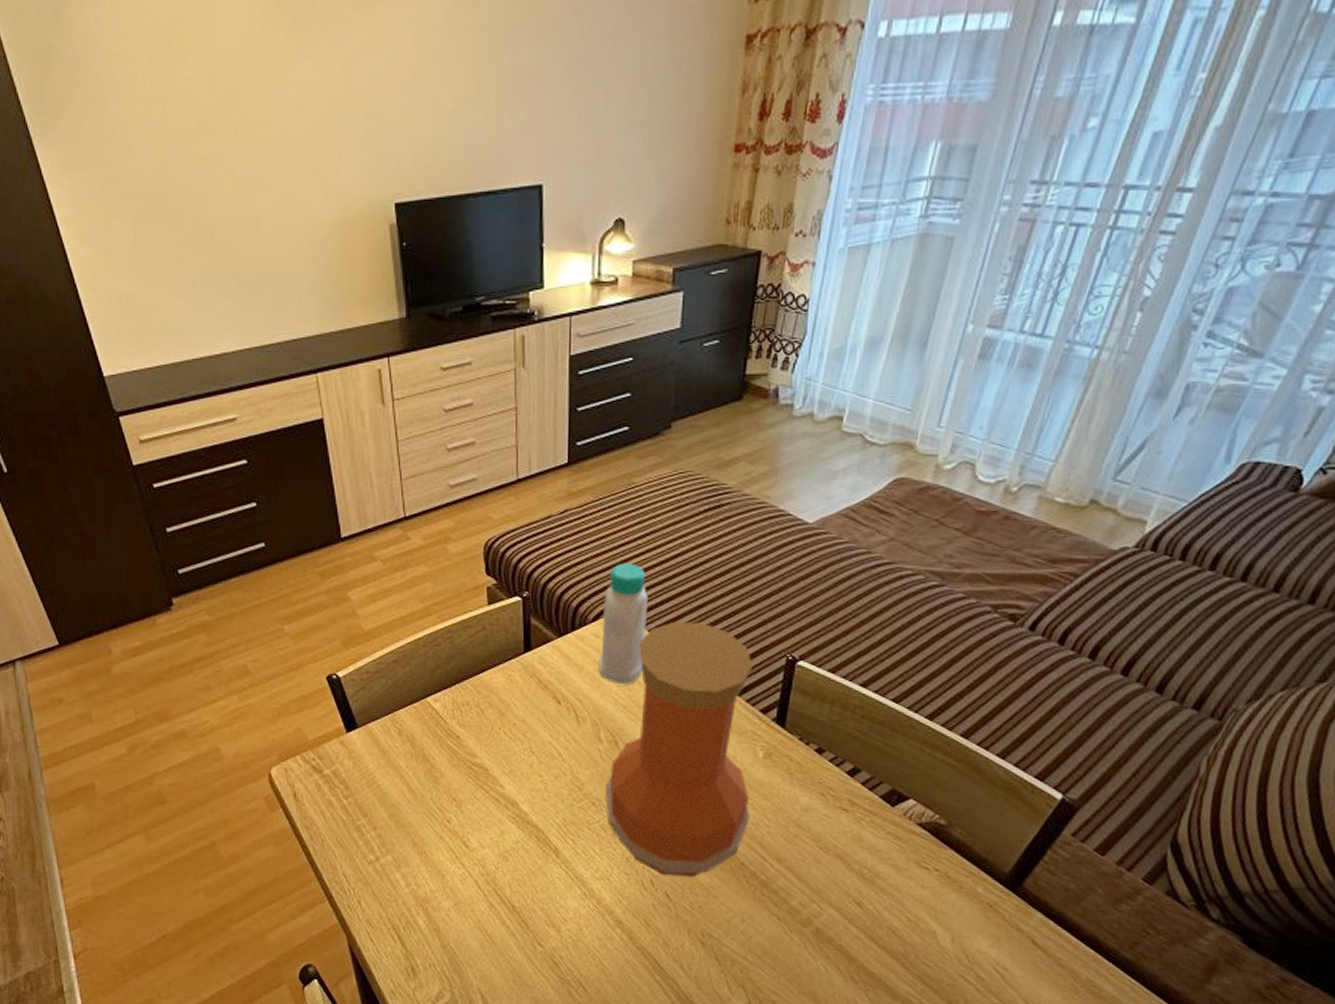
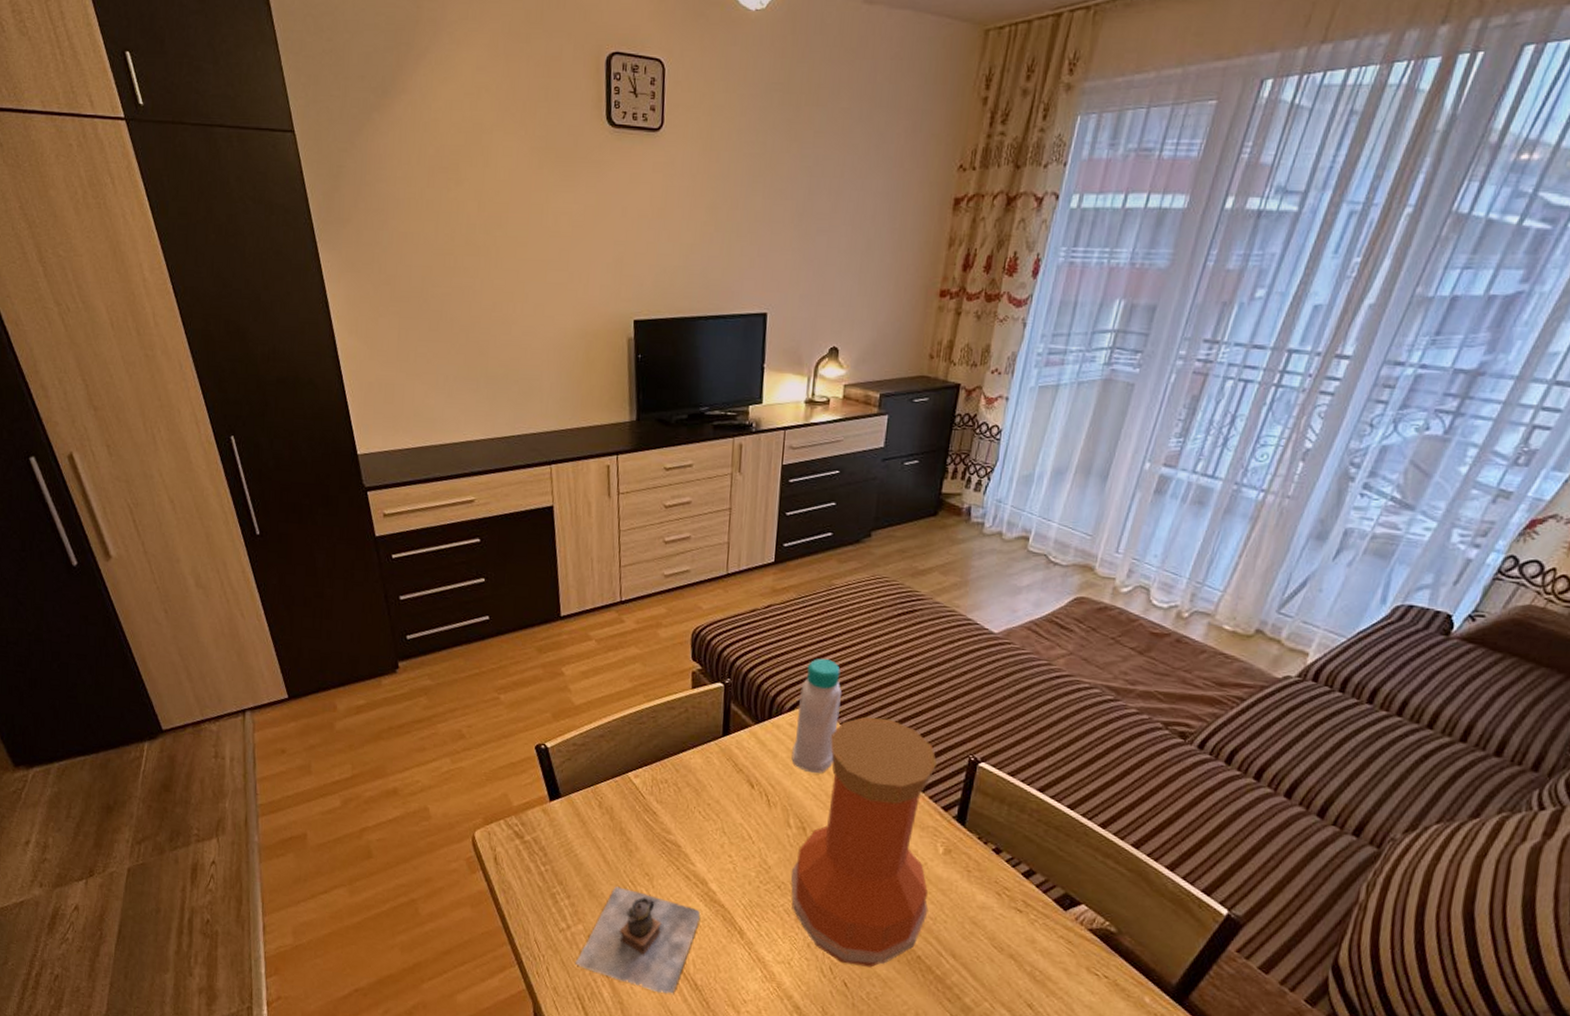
teapot: none [387,814,513,918] -> present [575,886,700,994]

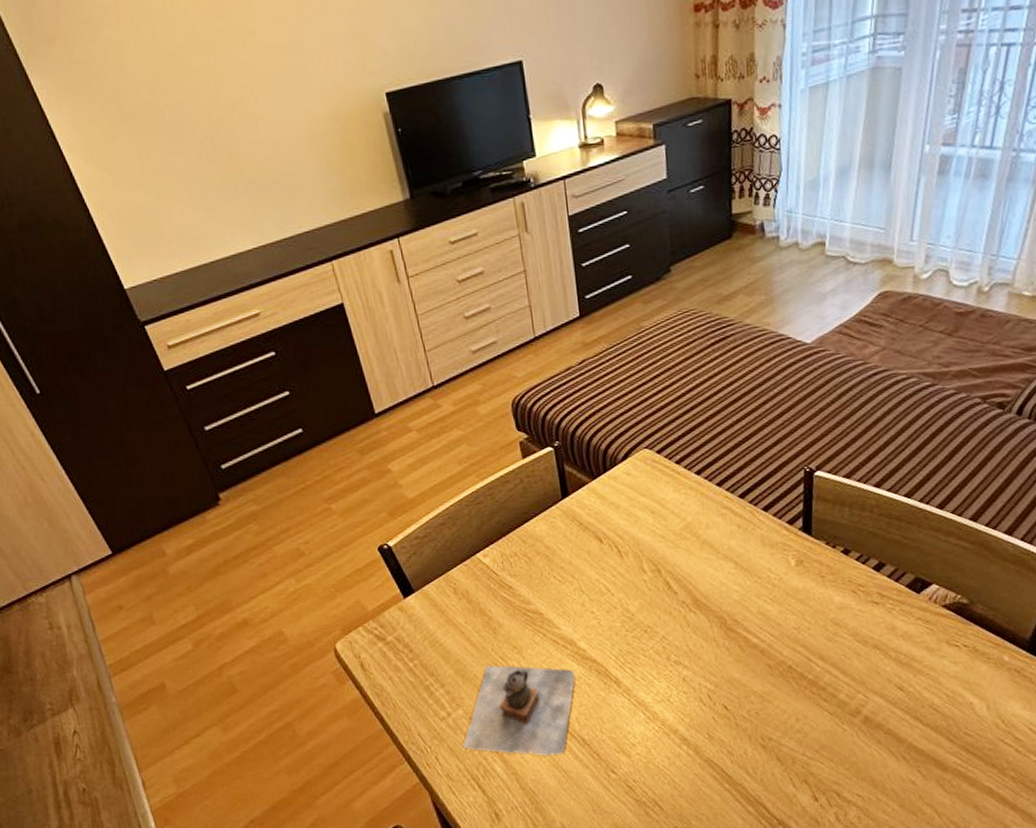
vase: present [790,716,938,968] -> none [654,448,791,689]
bottle: present [791,658,842,773] -> none [630,401,675,516]

